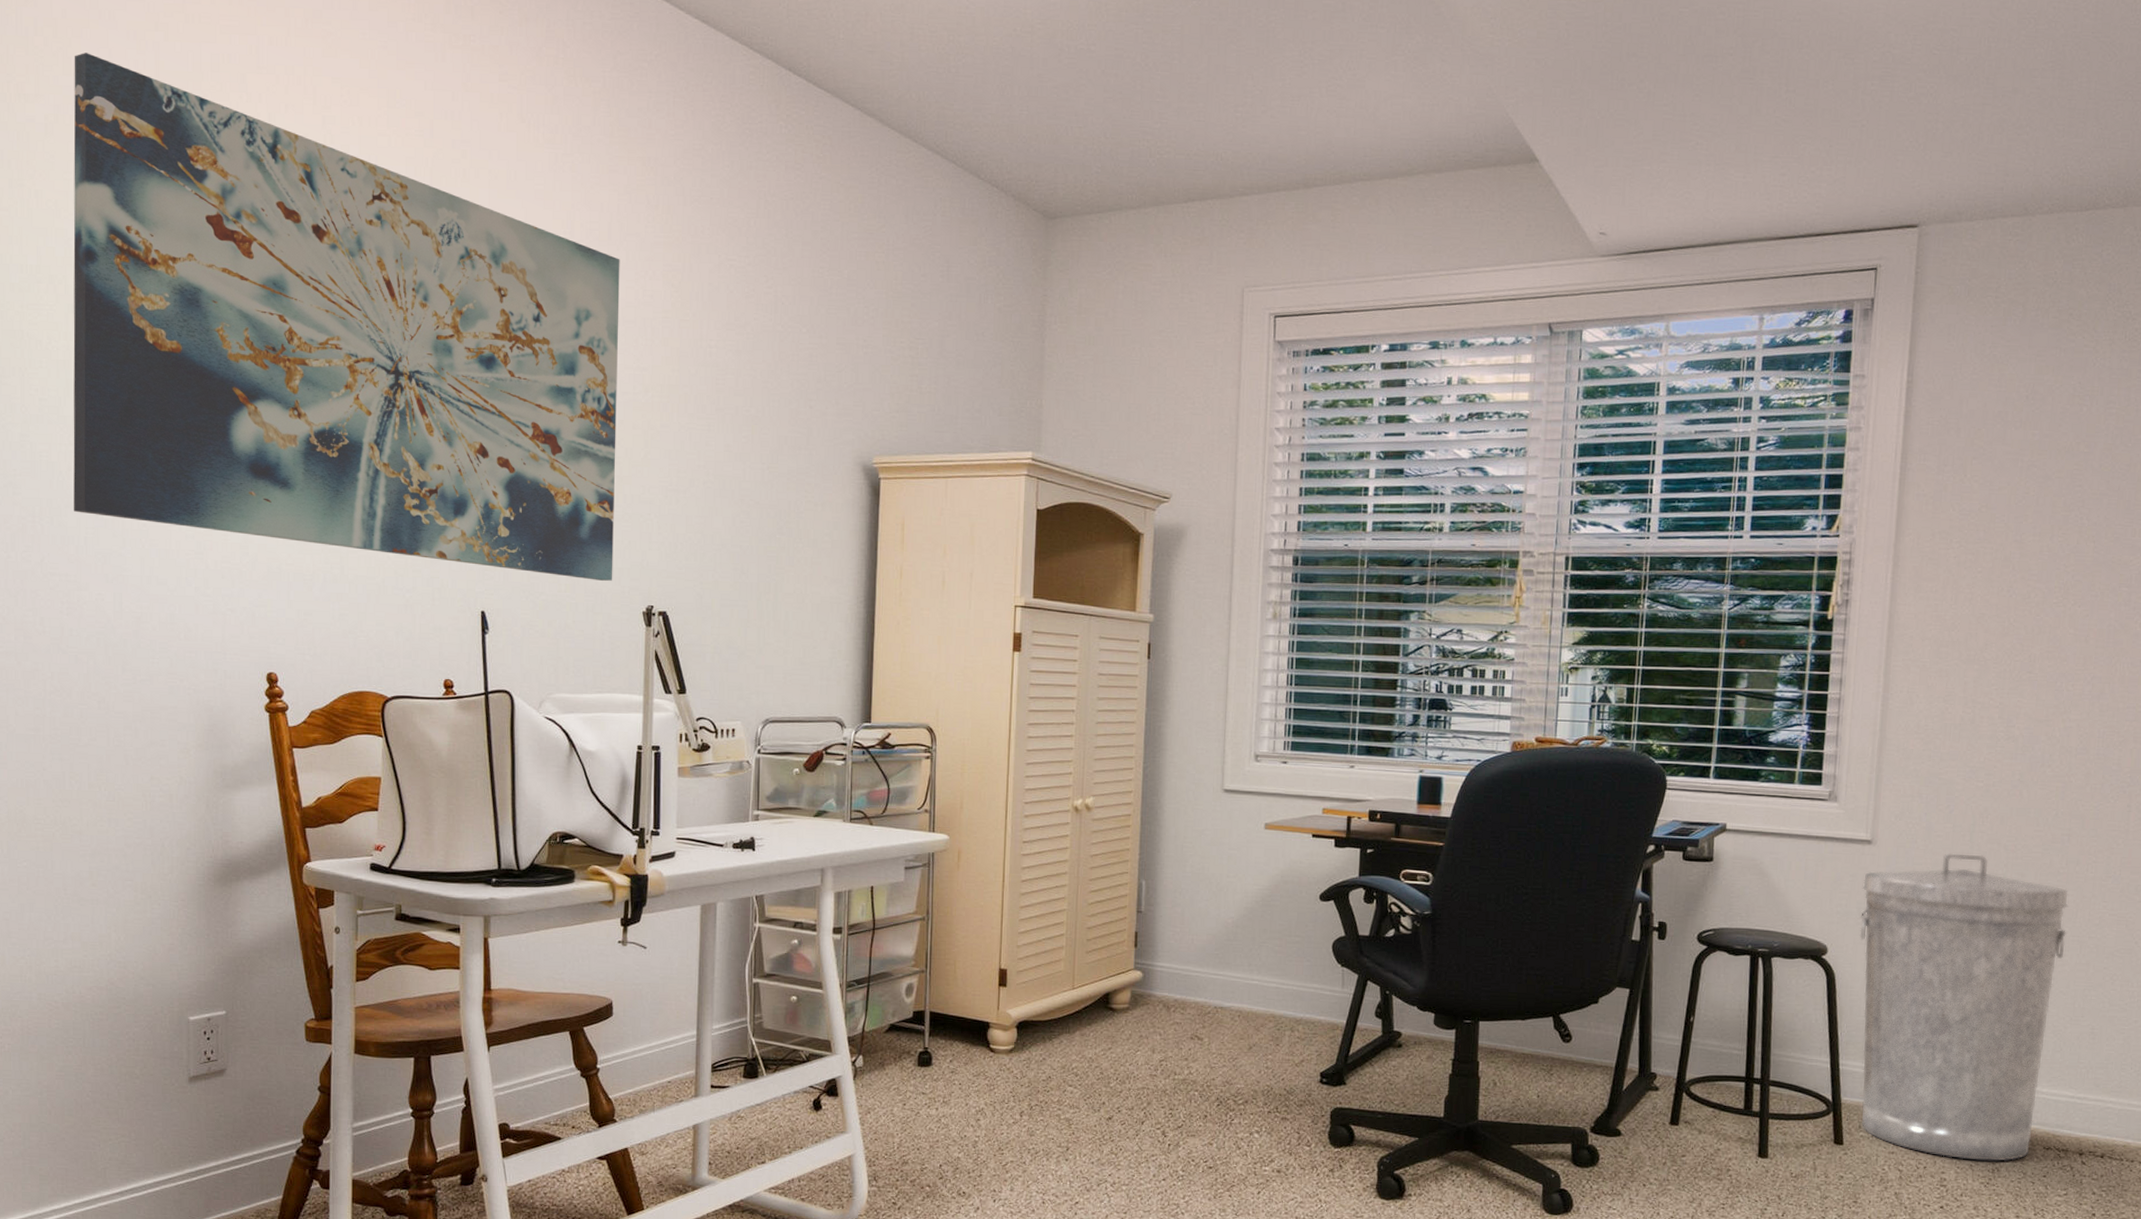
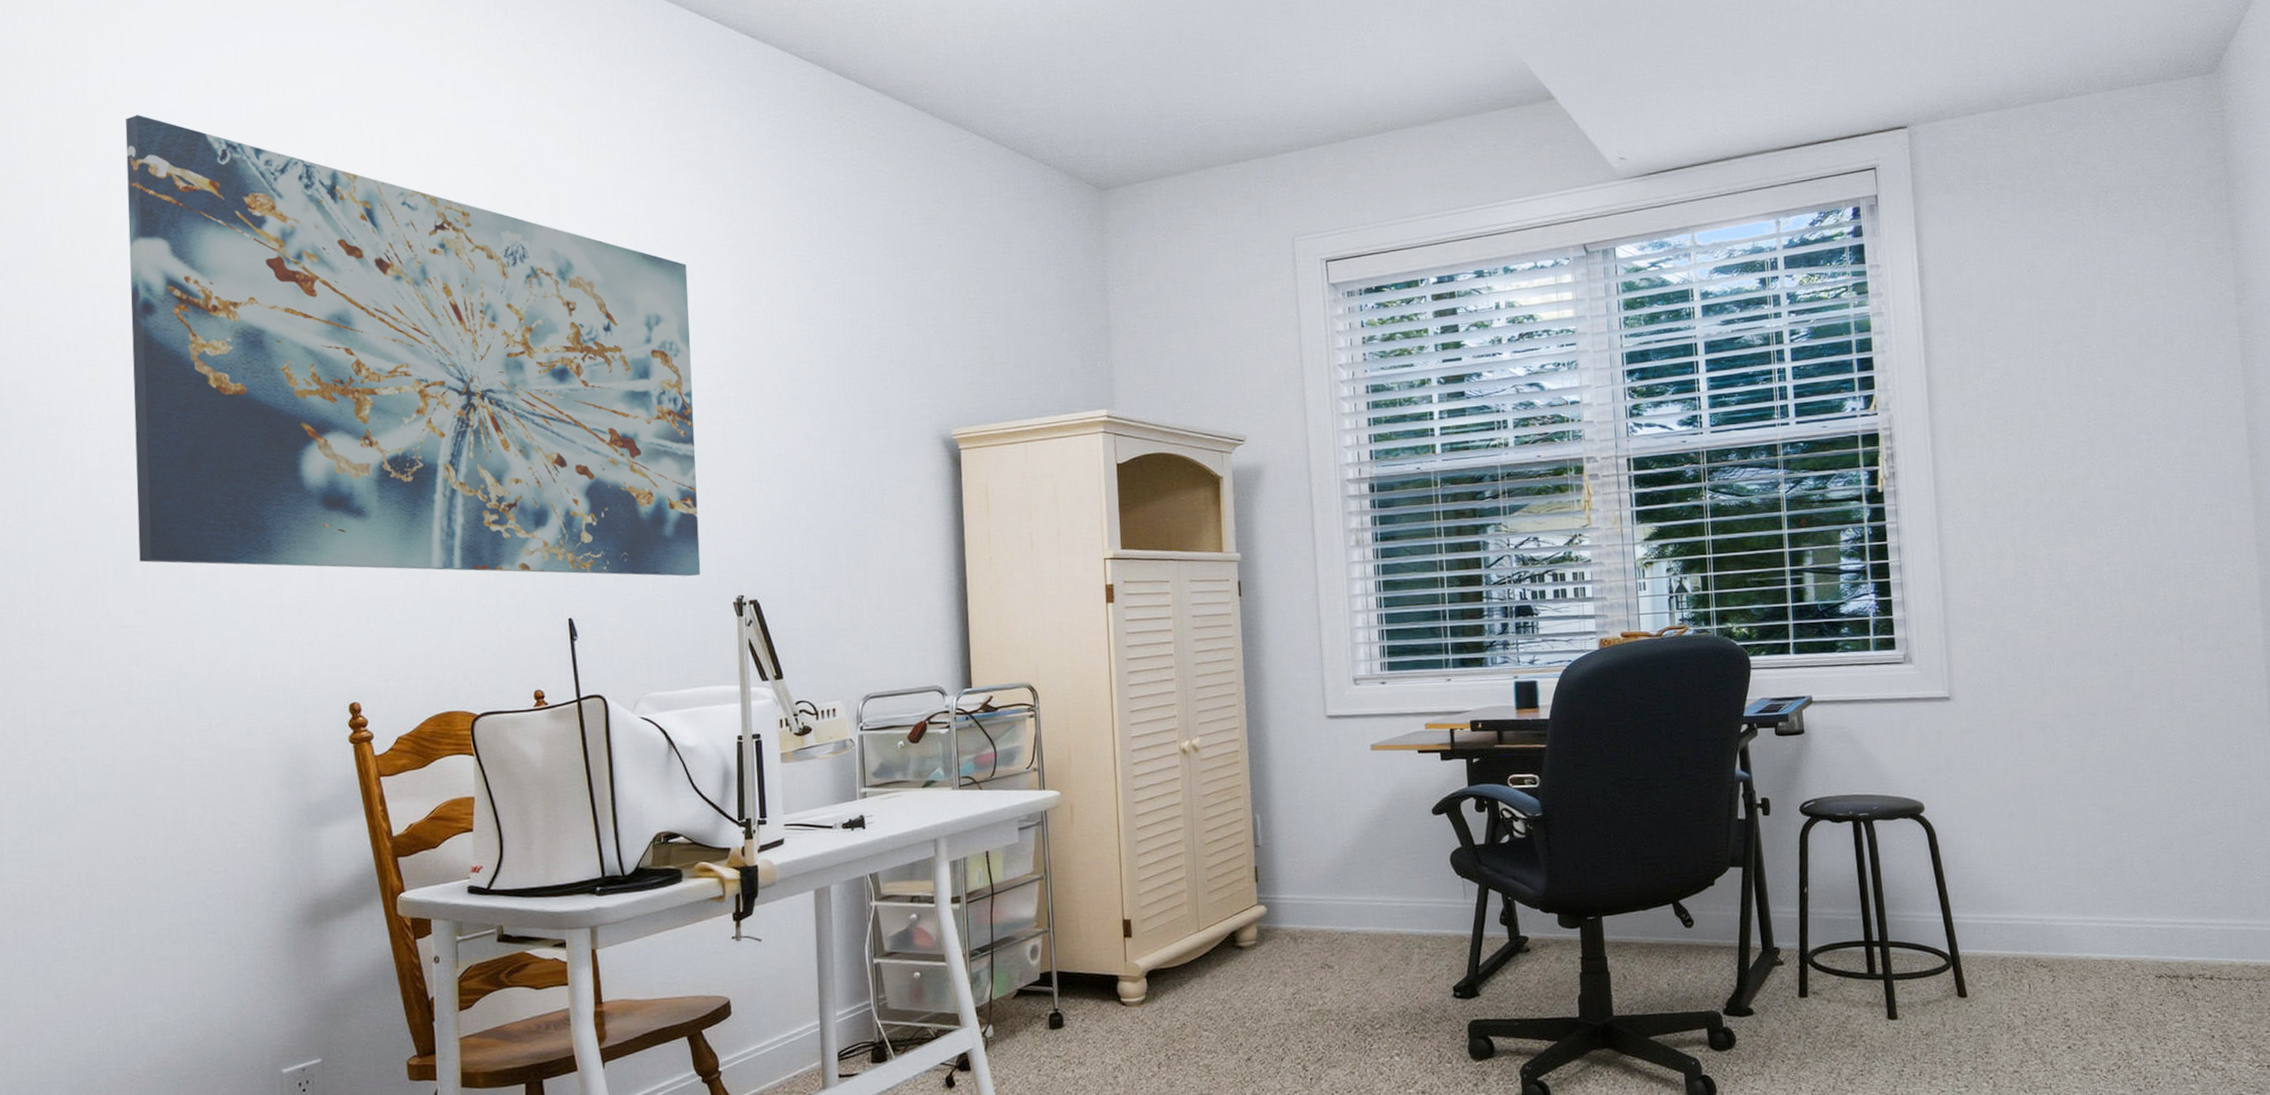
trash can: present [1859,853,2069,1161] -> none [1947,699,2145,998]

